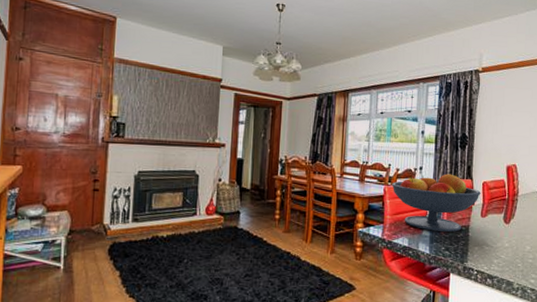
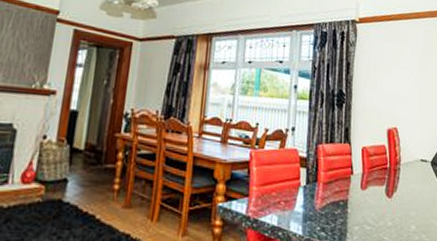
fruit bowl: present [392,173,481,233] -> none [259,136,360,209]

